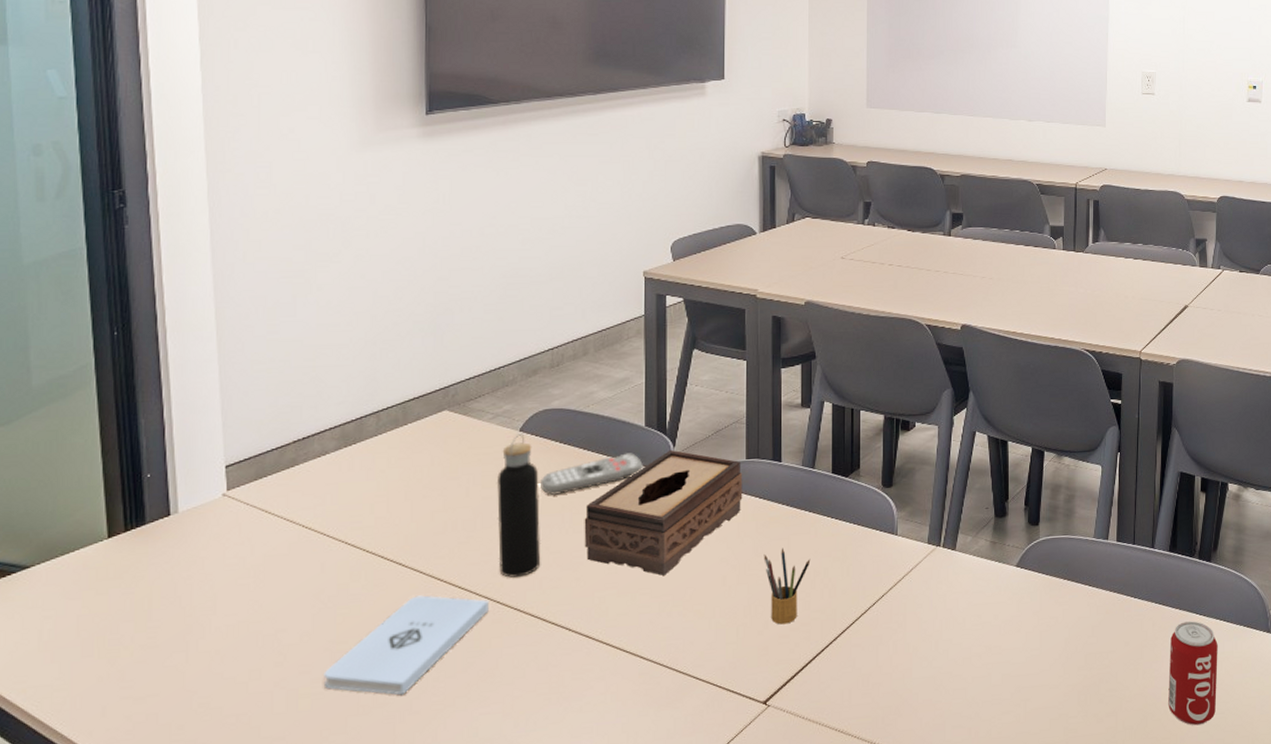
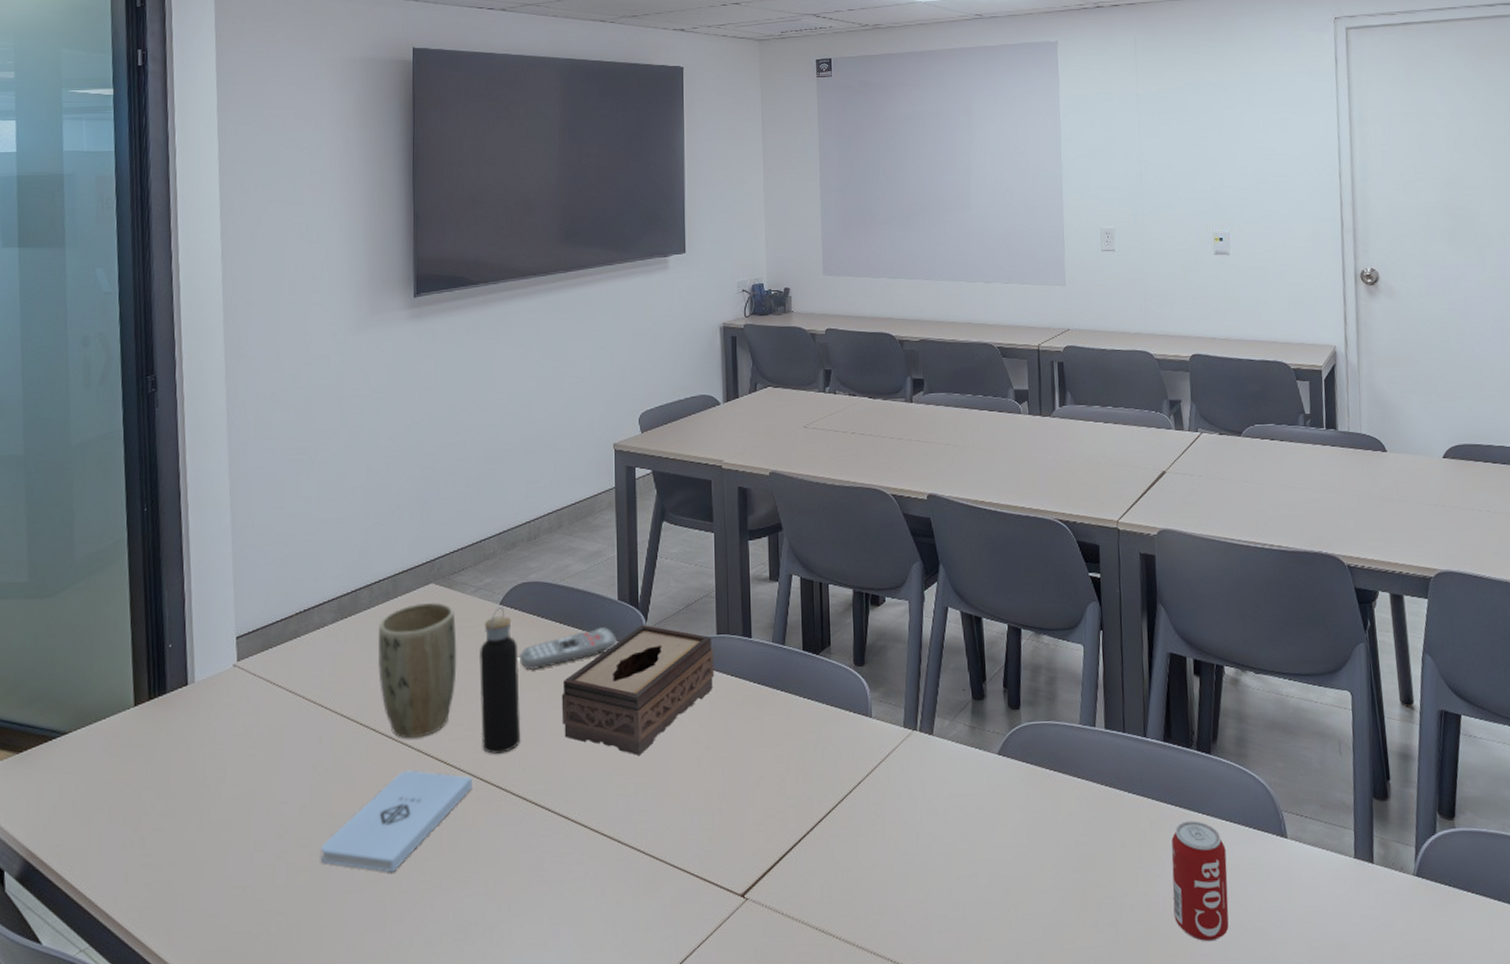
plant pot: none [387,429,473,565] -> present [378,602,457,739]
pencil box: present [764,548,811,625] -> none [737,729,784,811]

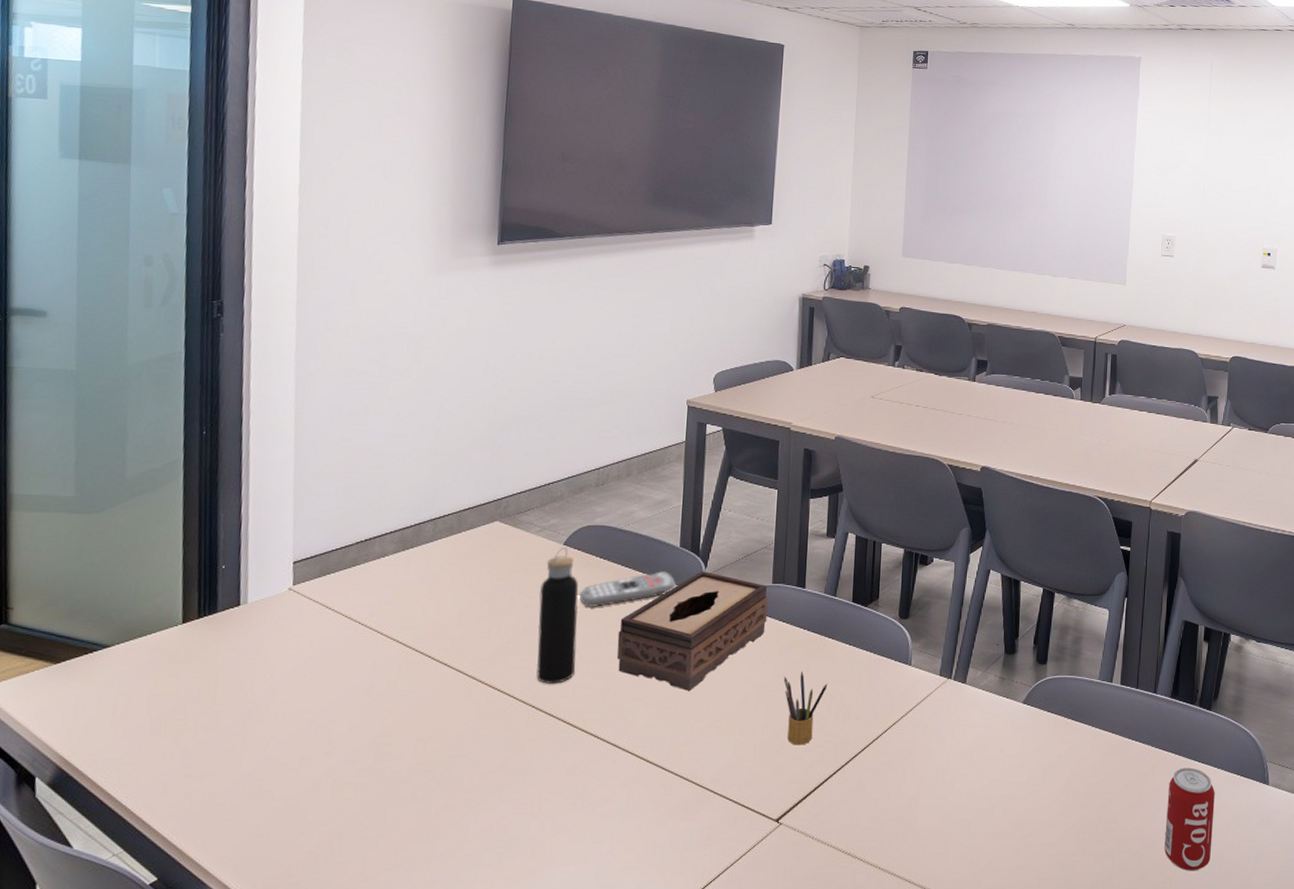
notepad: present [320,770,472,873] -> none [368,696,525,791]
plant pot: present [378,602,457,739] -> none [437,539,519,667]
pencil box: none [737,729,784,811] -> present [783,671,828,745]

